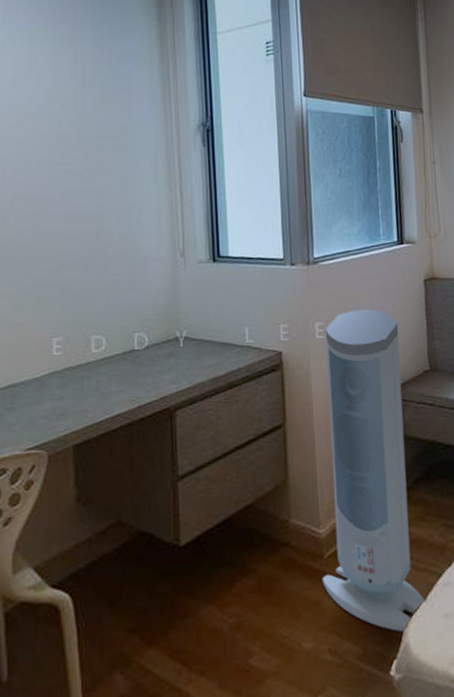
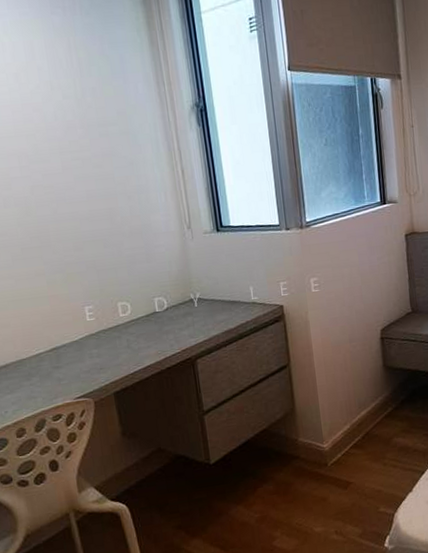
air purifier: present [322,309,427,632] -> none [319,263,412,516]

